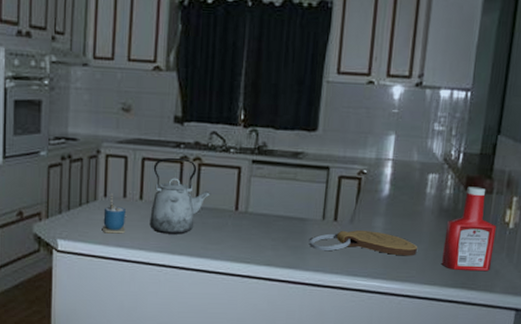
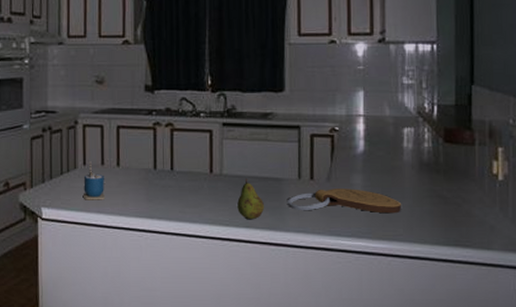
kettle: present [149,157,211,235] -> none [128,124,185,199]
fruit: none [260,216,287,258] -> present [237,178,265,220]
ketchup bottle: present [442,186,496,272] -> none [429,139,485,228]

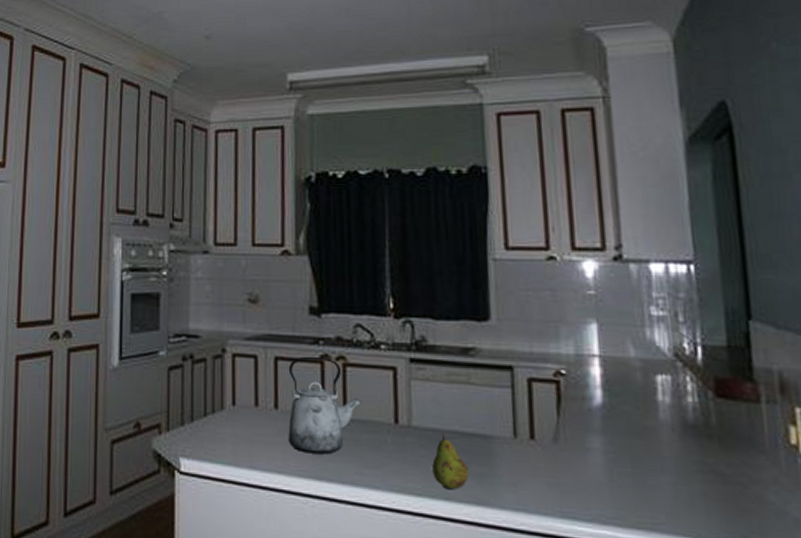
cup: present [82,161,106,200] -> none [231,401,260,452]
kettle: none [128,124,185,199] -> present [288,356,362,455]
cutting board: present [287,189,401,214] -> none [499,452,661,493]

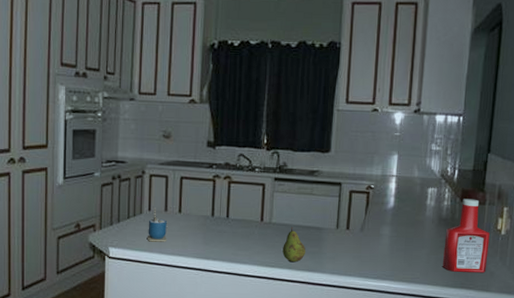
cup: none [231,401,260,452] -> present [147,207,167,242]
kettle: present [288,356,362,455] -> none [187,176,240,243]
ketchup bottle: none [697,392,786,520] -> present [442,198,490,273]

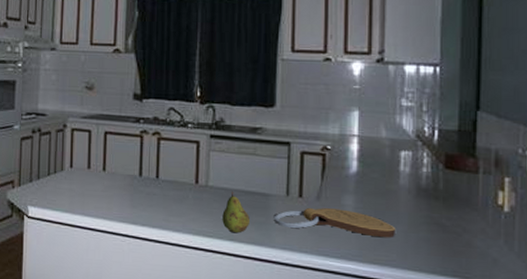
cup: present [147,207,167,242] -> none [68,164,91,203]
cutting board: none [325,237,420,260] -> present [273,207,395,238]
ketchup bottle: present [442,198,490,273] -> none [426,165,488,260]

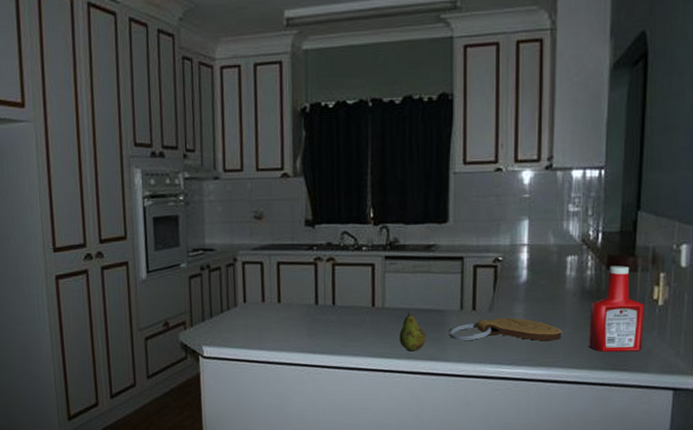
ketchup bottle: none [426,165,488,260] -> present [589,265,644,352]

